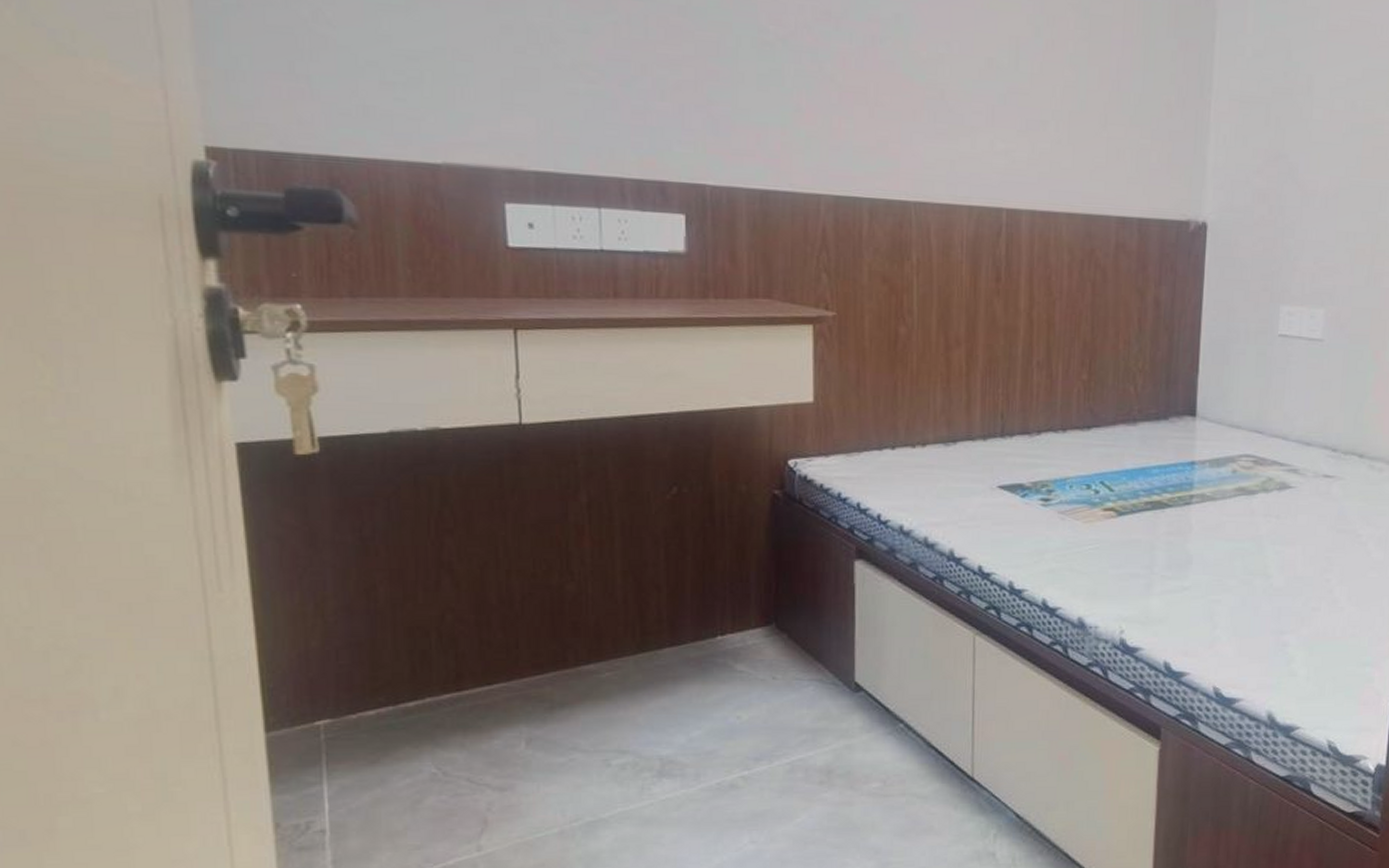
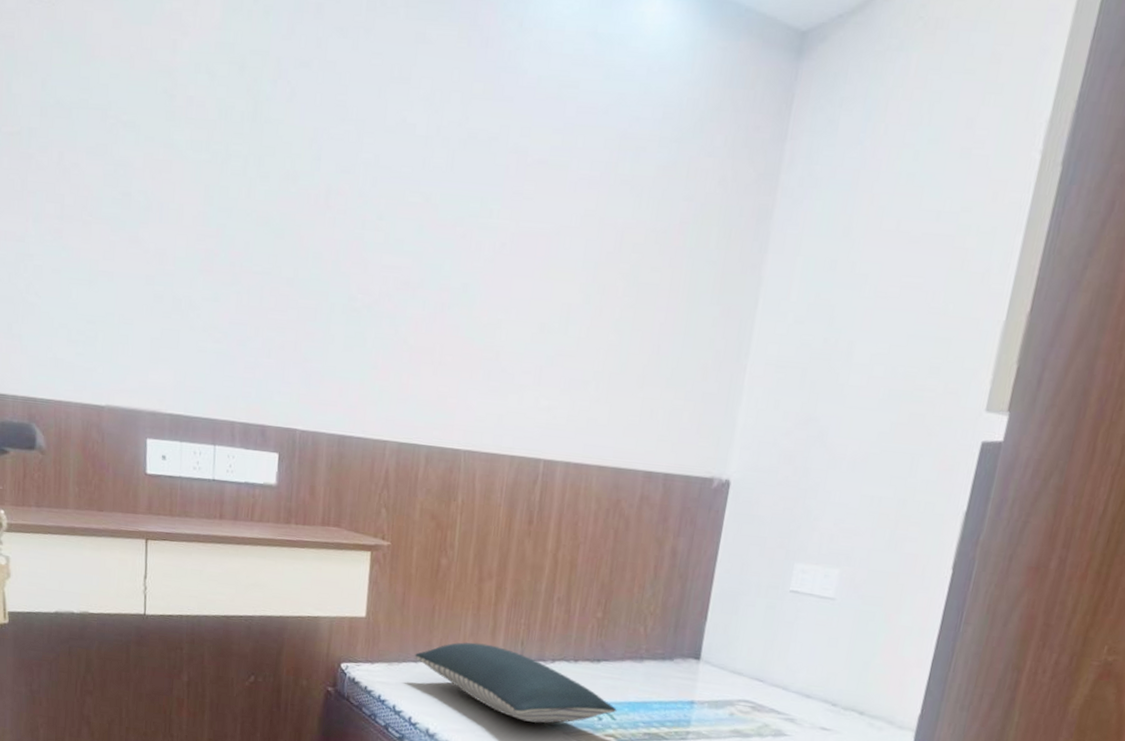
pillow: none [877,420,1114,504] -> present [414,642,617,723]

